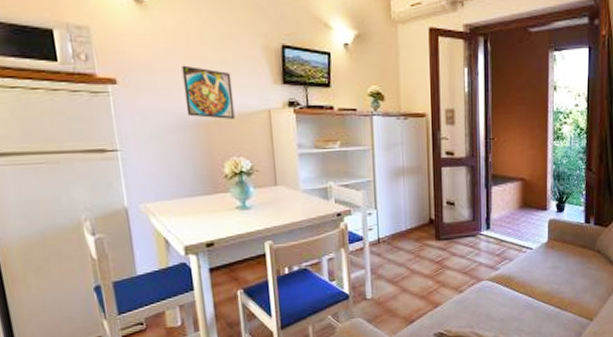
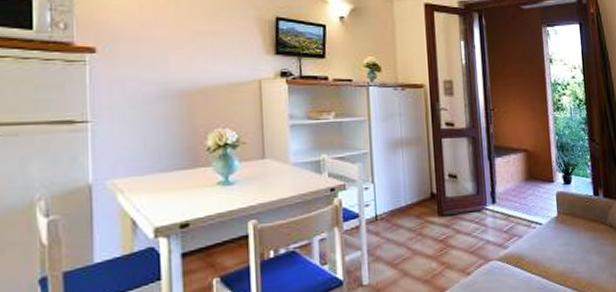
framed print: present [181,65,235,119] -> none [168,35,223,89]

